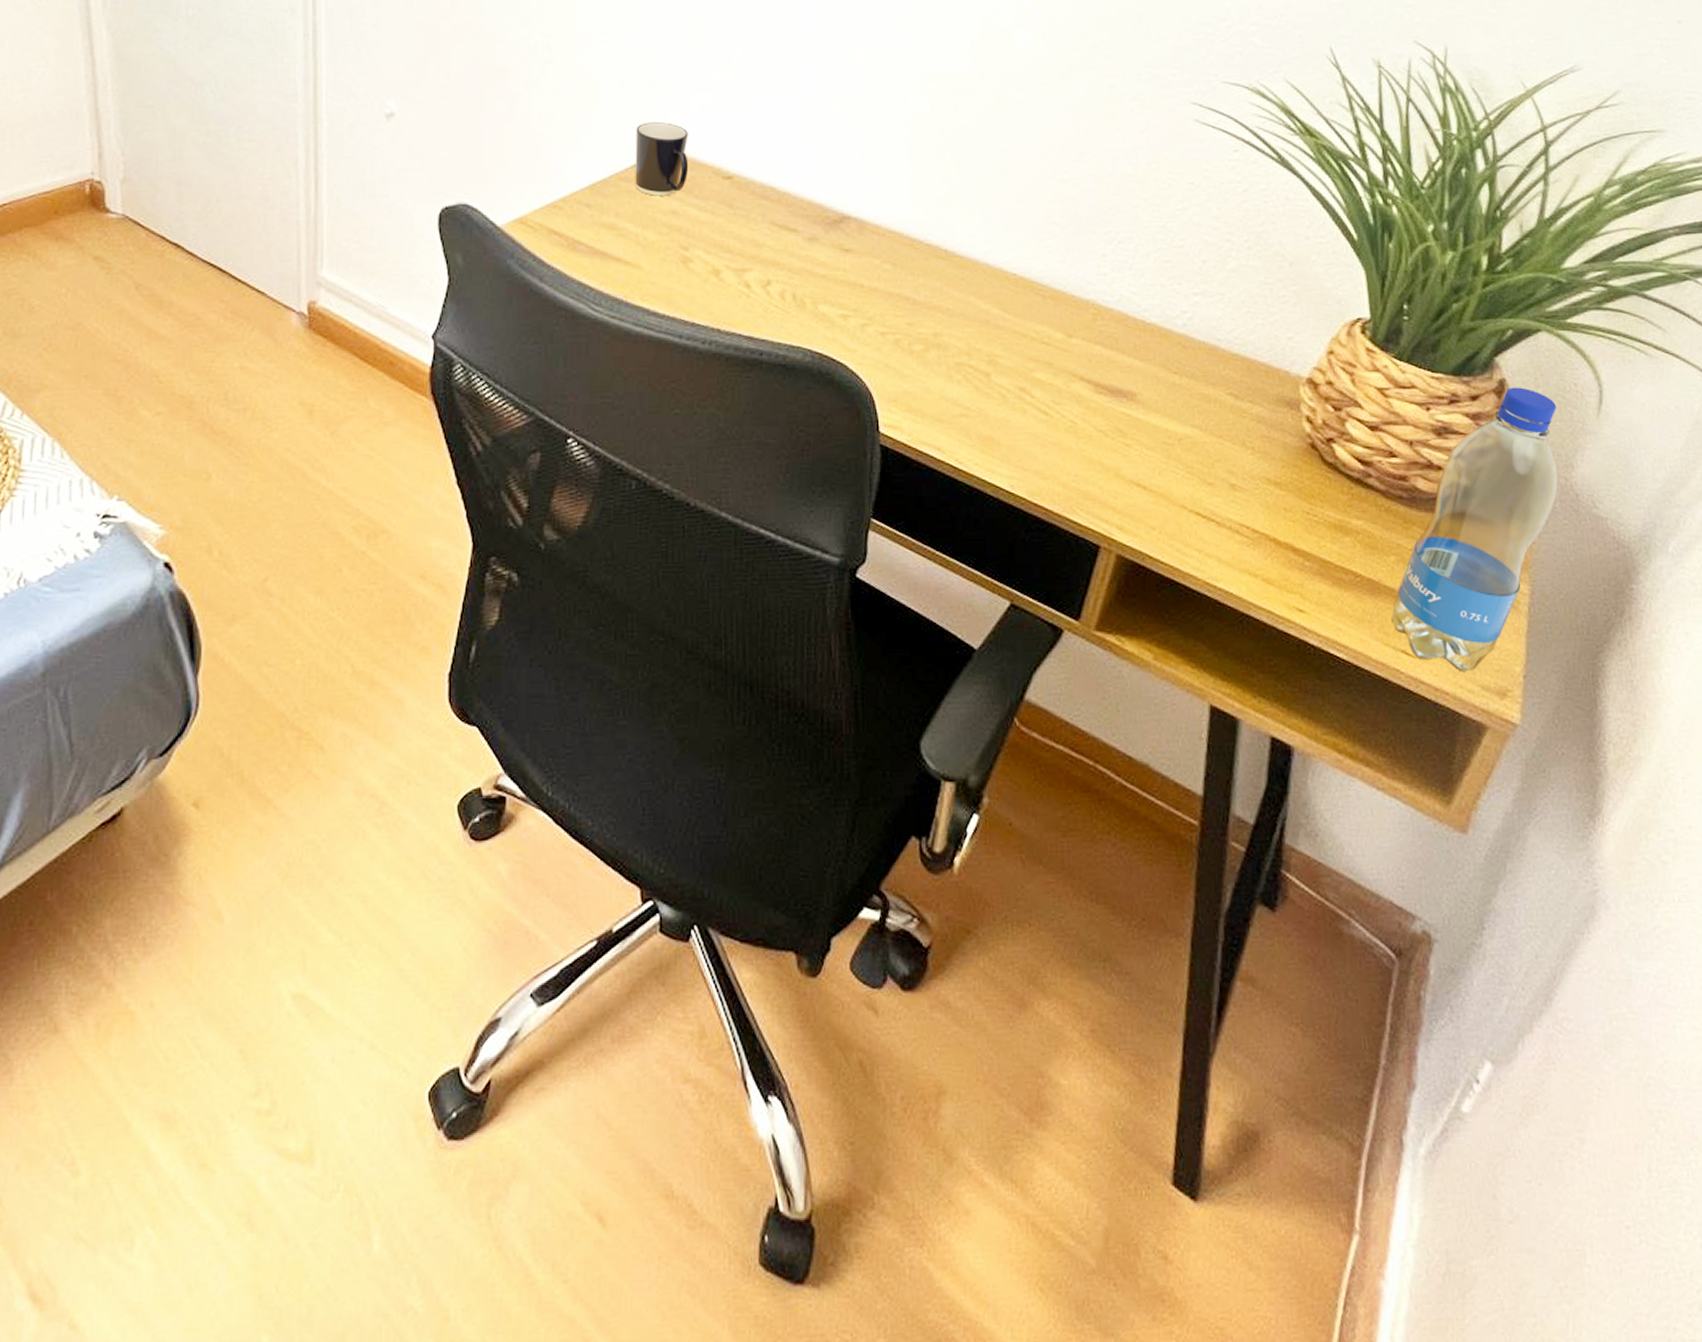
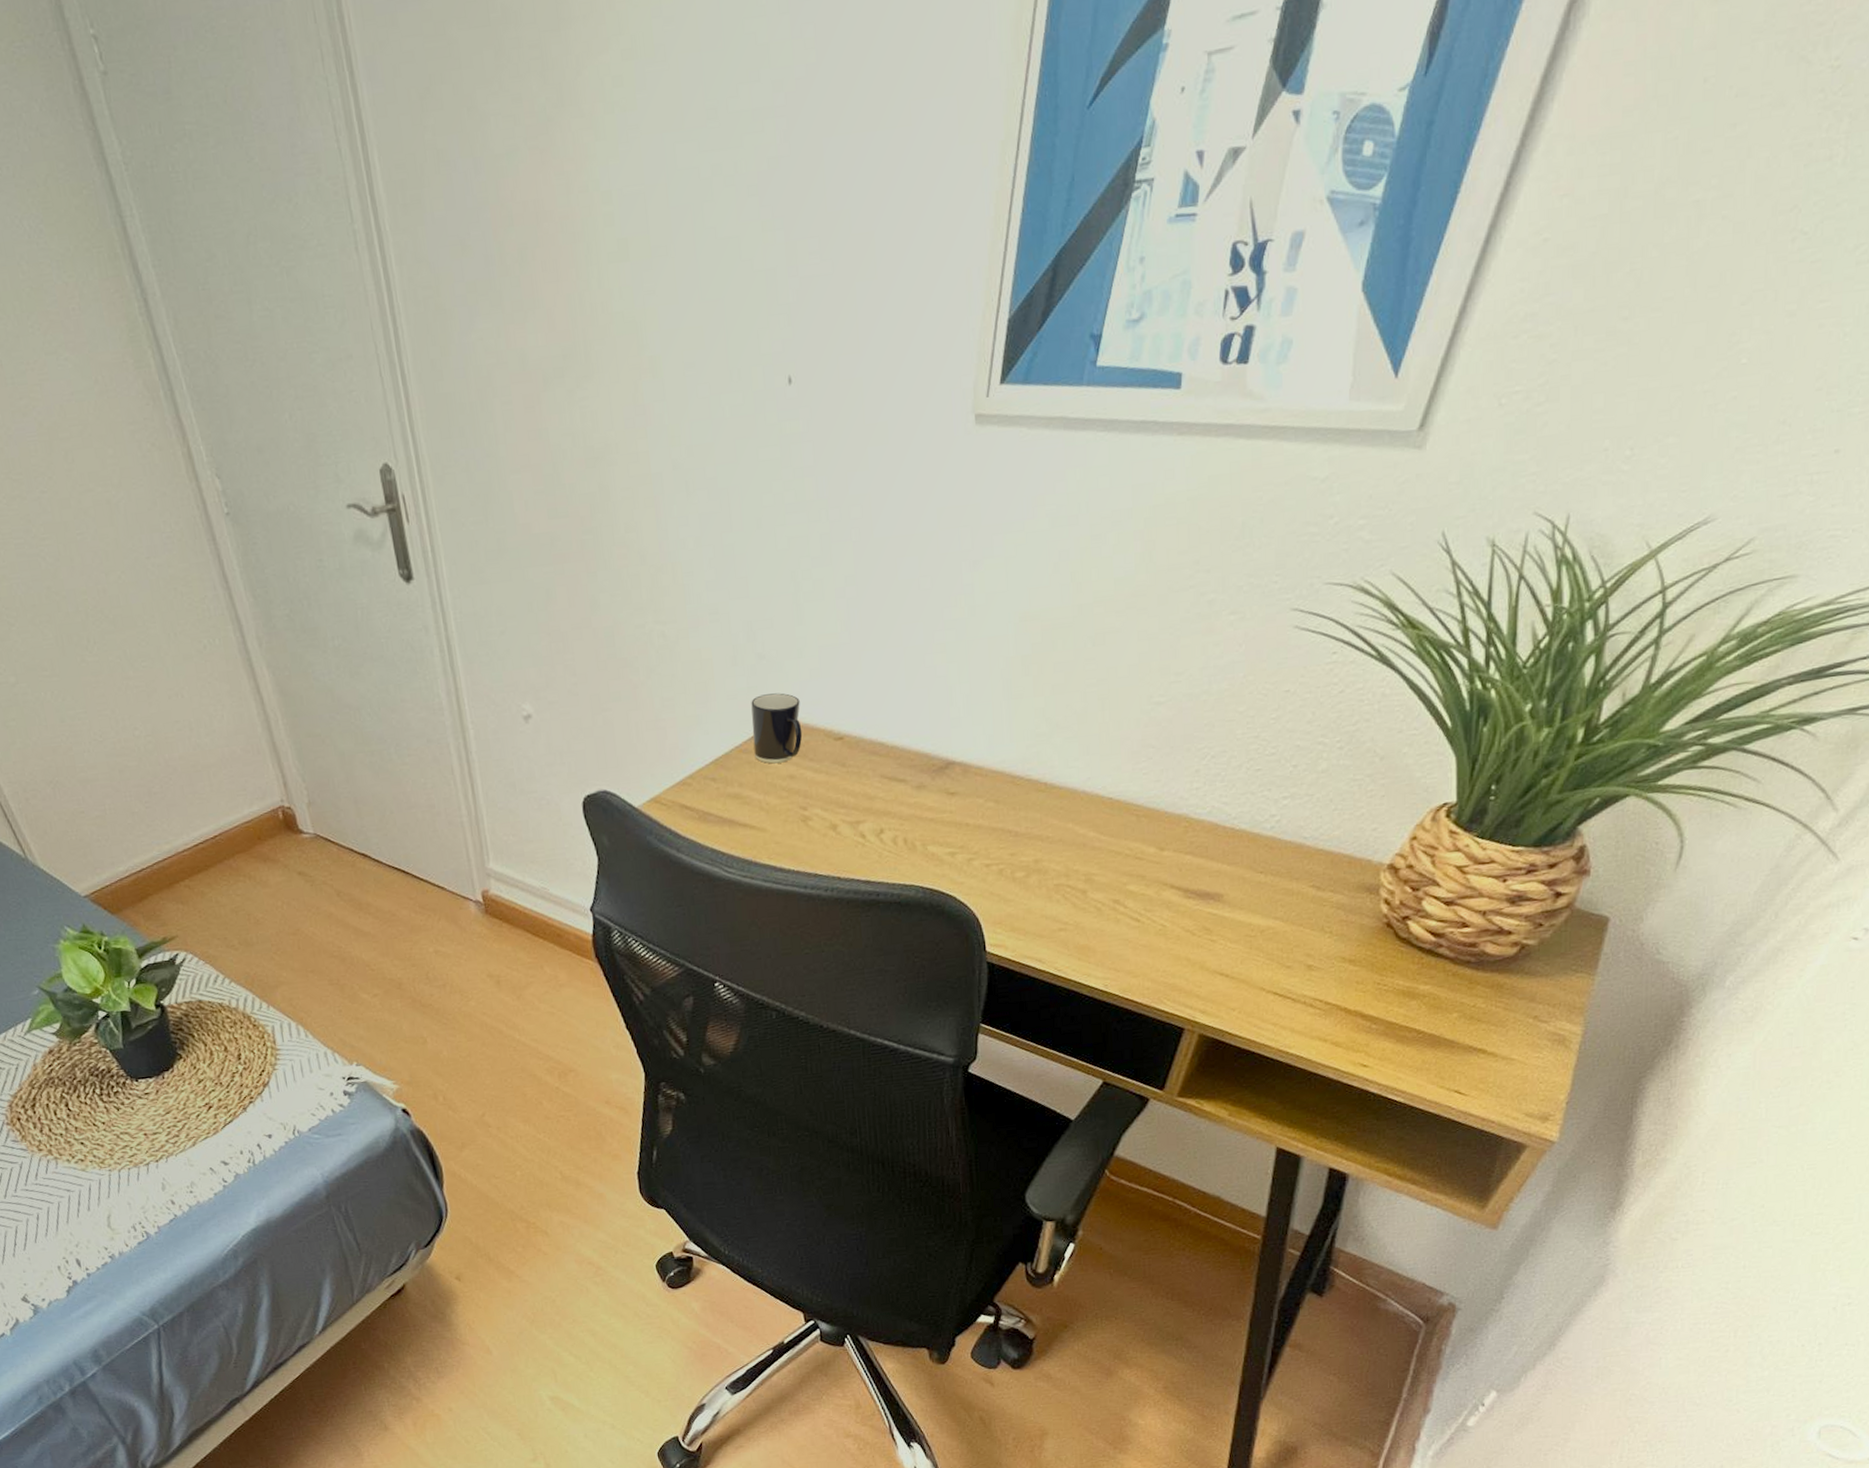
bottle: present [1391,387,1559,672] -> none [1448,851,1635,1104]

